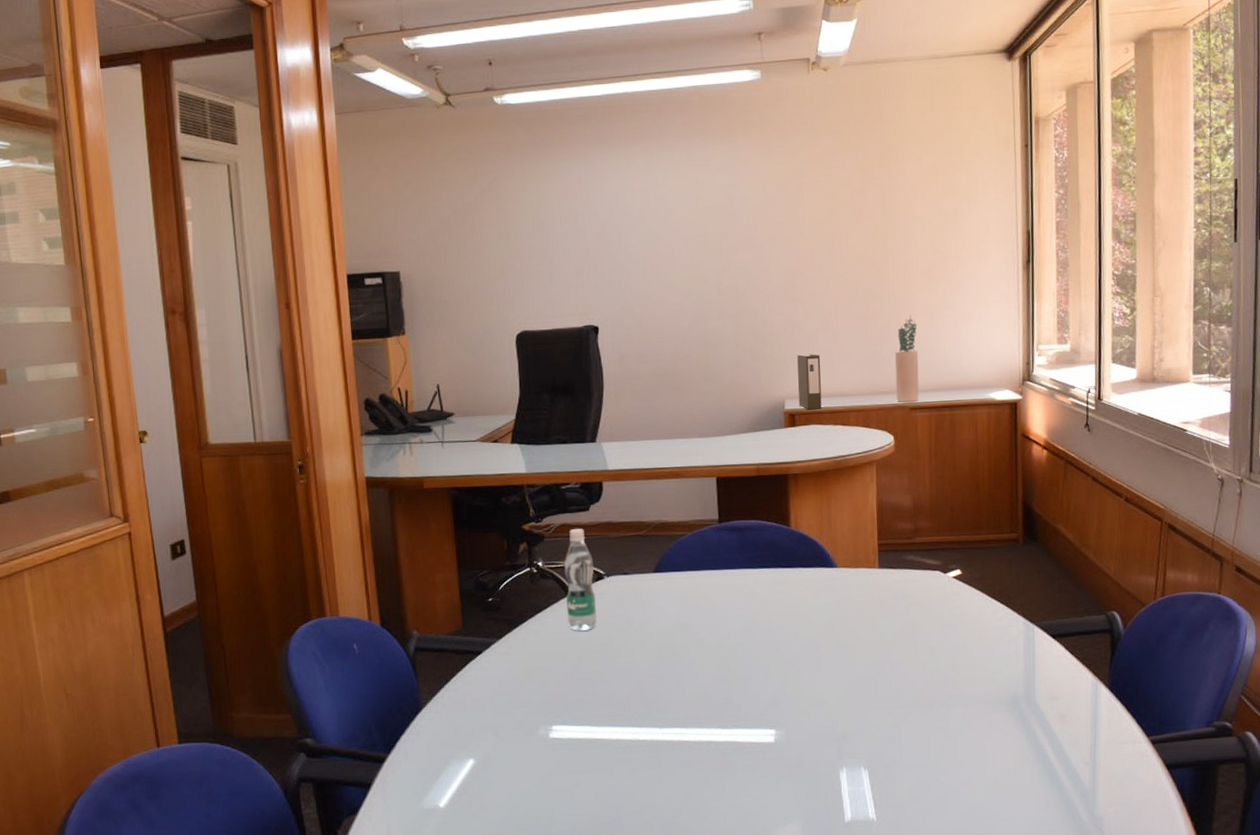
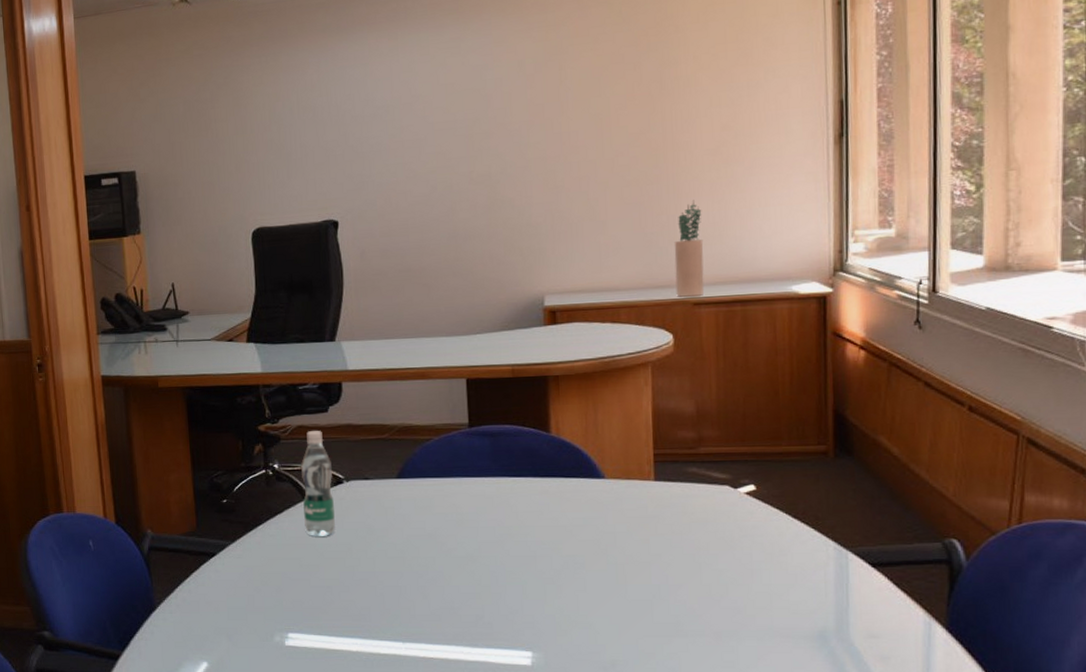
binder: present [797,354,822,410] -> none [559,245,588,306]

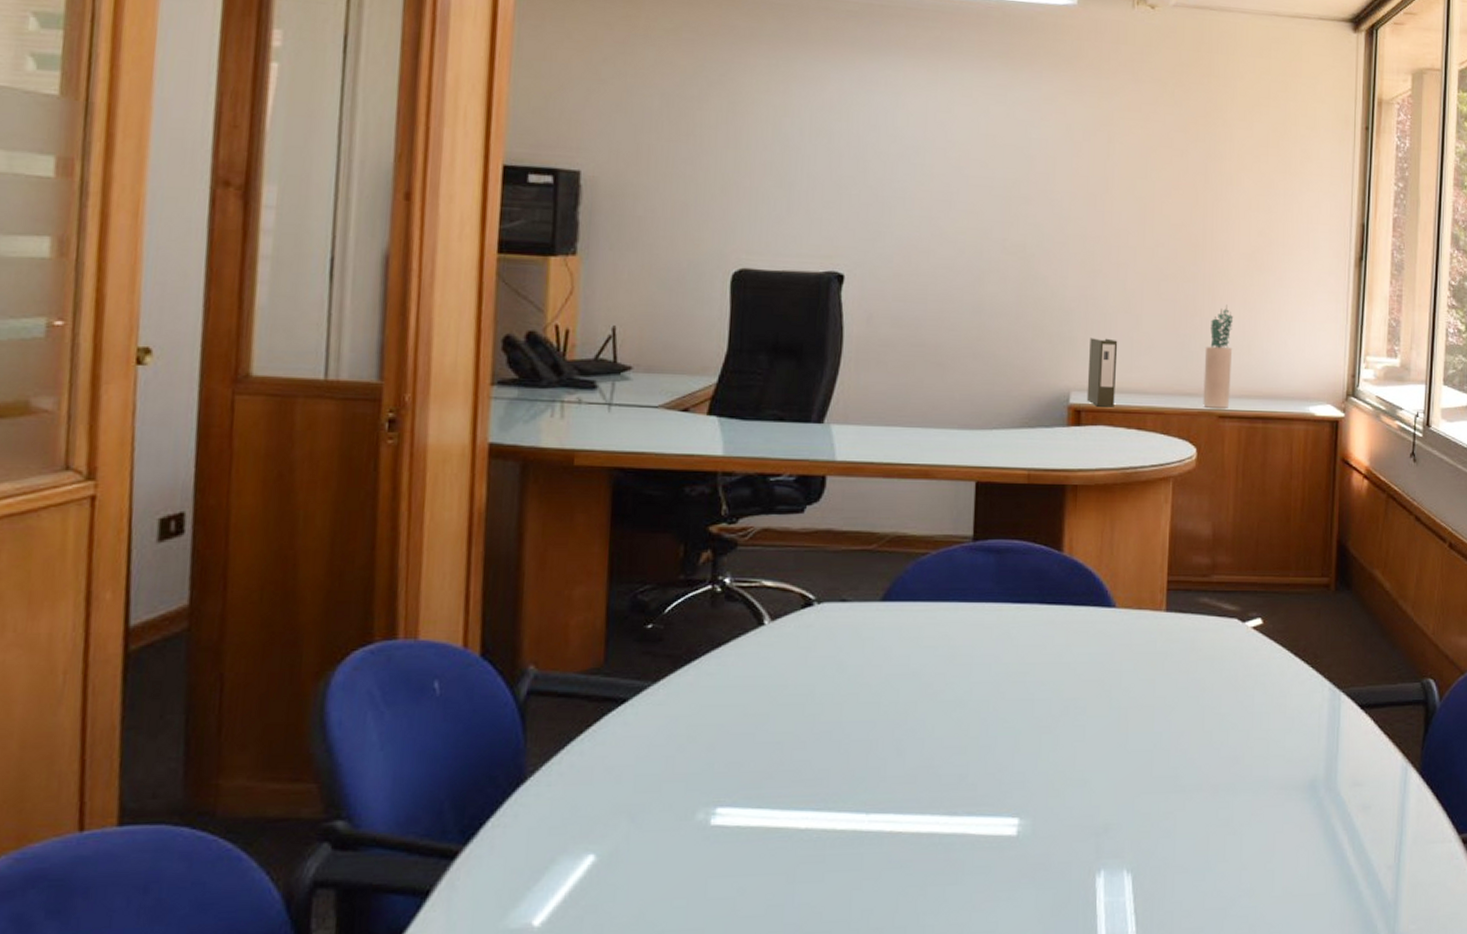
bottle: present [301,431,335,537] -> none [756,536,801,677]
binder: none [559,245,588,306] -> present [1086,337,1118,407]

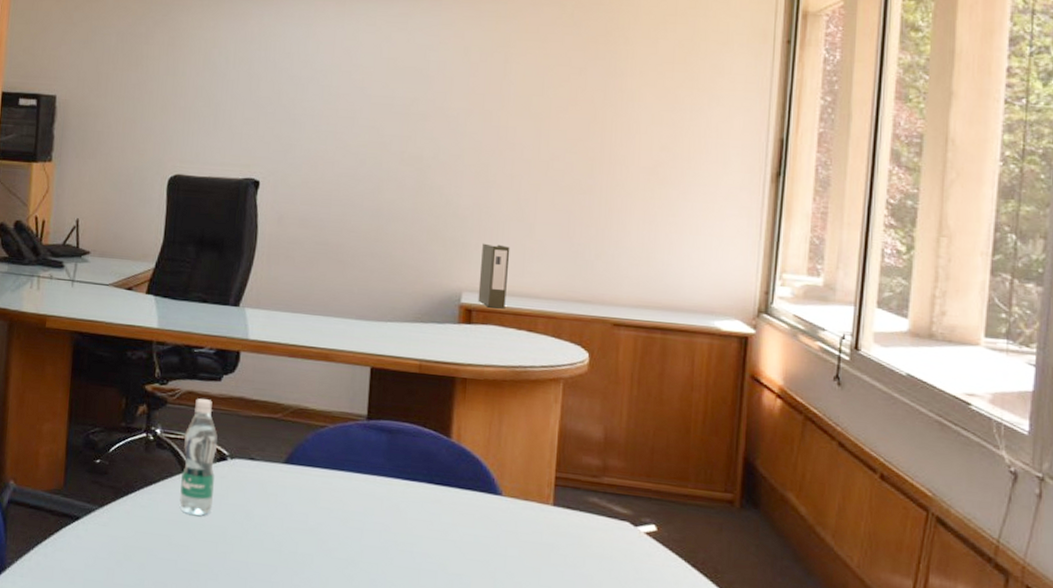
bottle: none [756,536,801,677] -> present [180,398,218,516]
vase: present [1203,305,1234,408] -> none [597,217,632,317]

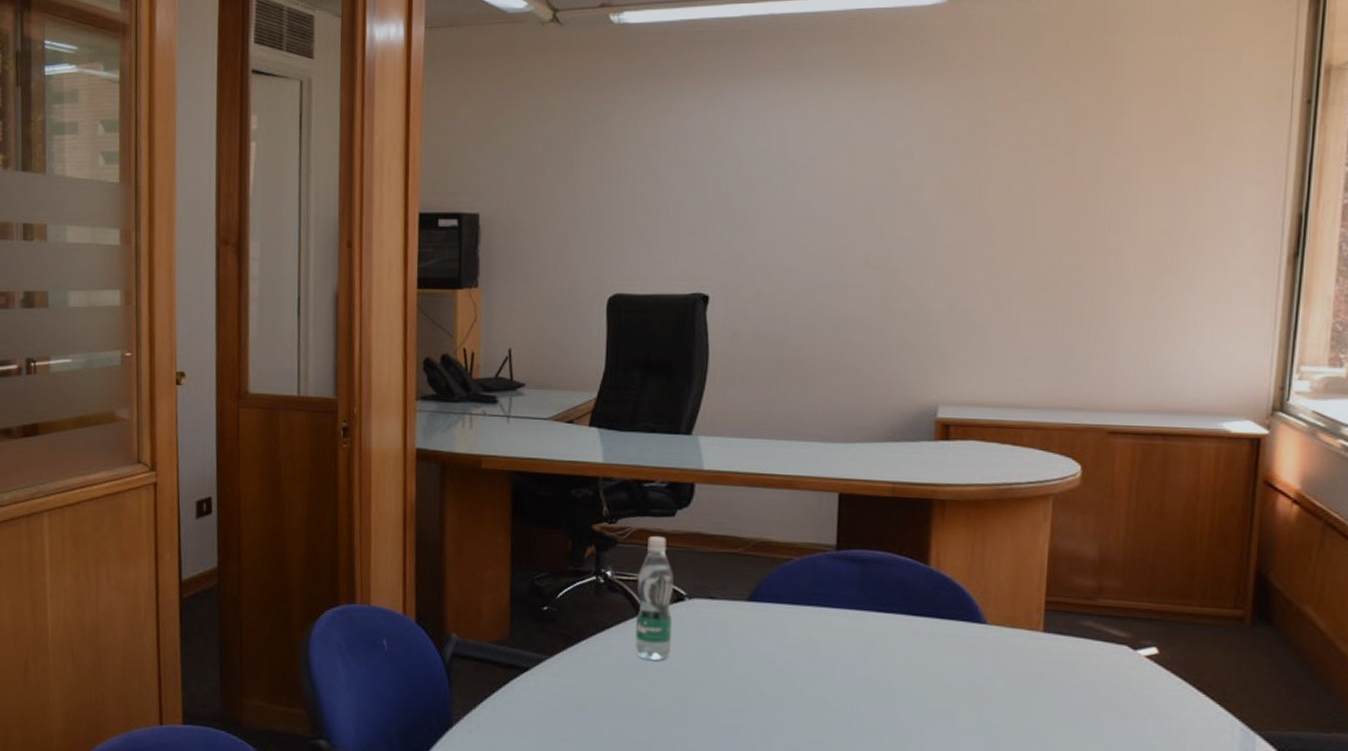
binder: present [478,243,510,309] -> none [956,350,991,422]

